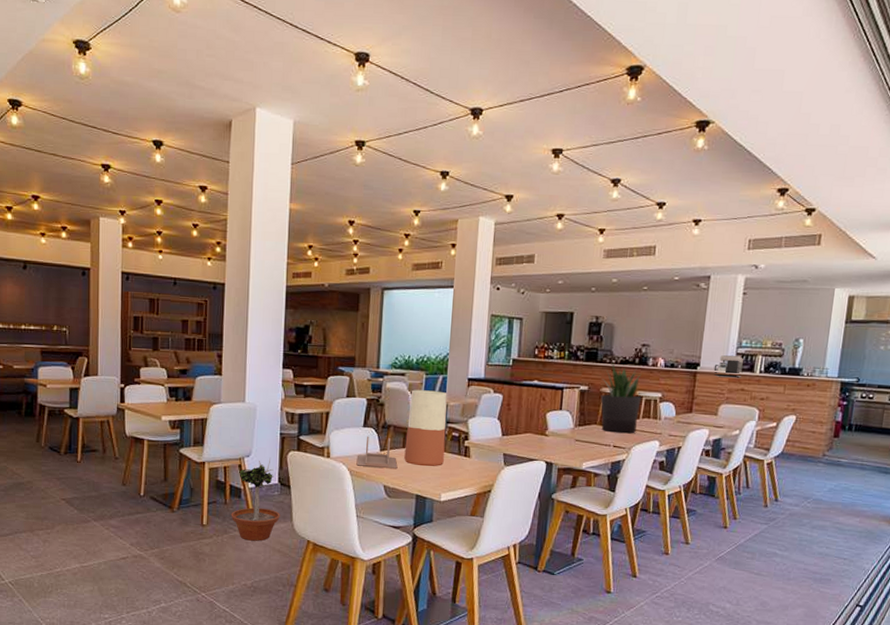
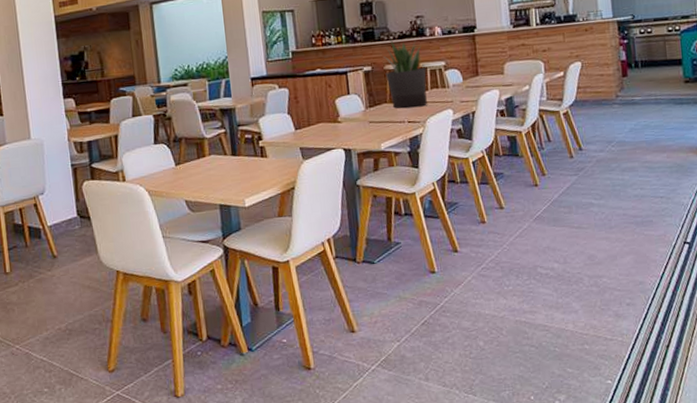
potted tree: present [231,458,280,541] -> none [33,192,85,282]
napkin holder: present [356,436,398,469] -> none [153,151,196,185]
vase: present [404,389,447,466] -> none [197,95,242,174]
coffee maker: present [713,355,743,378] -> none [490,12,519,36]

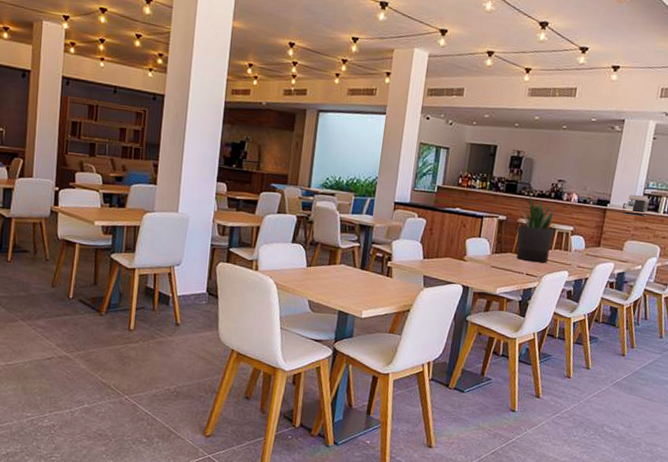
coffee maker: none [490,12,519,36] -> present [621,195,650,217]

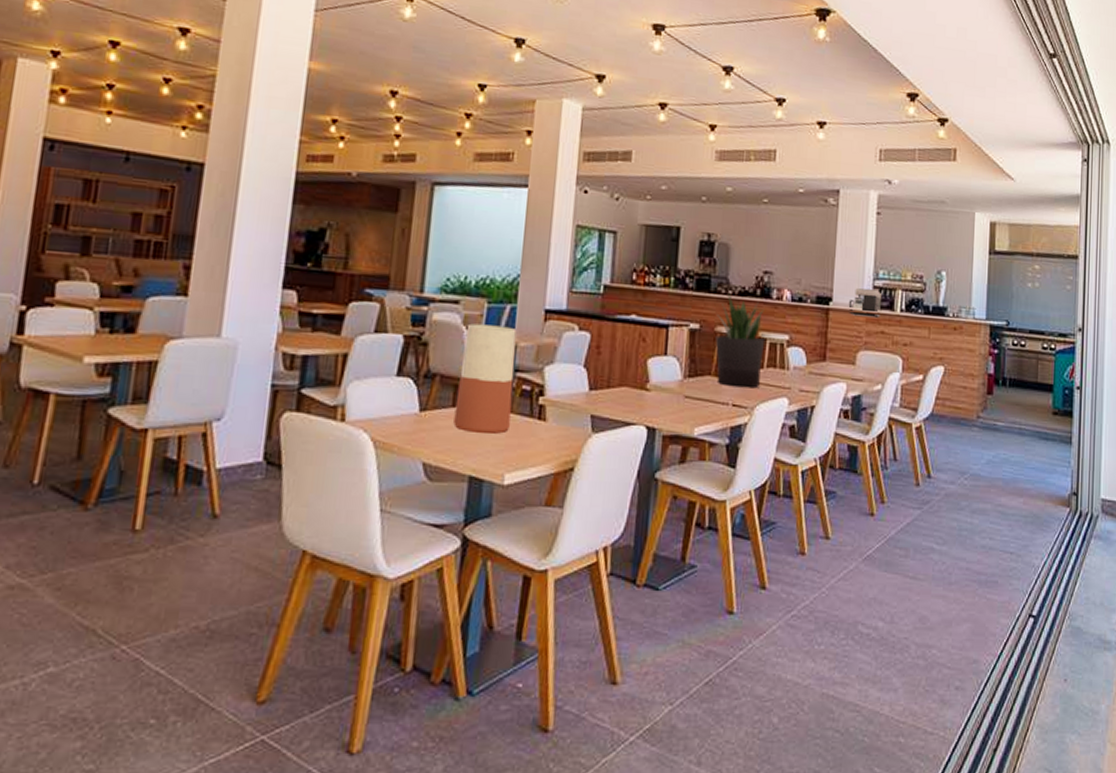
vase: none [329,210,374,285] -> present [454,323,517,434]

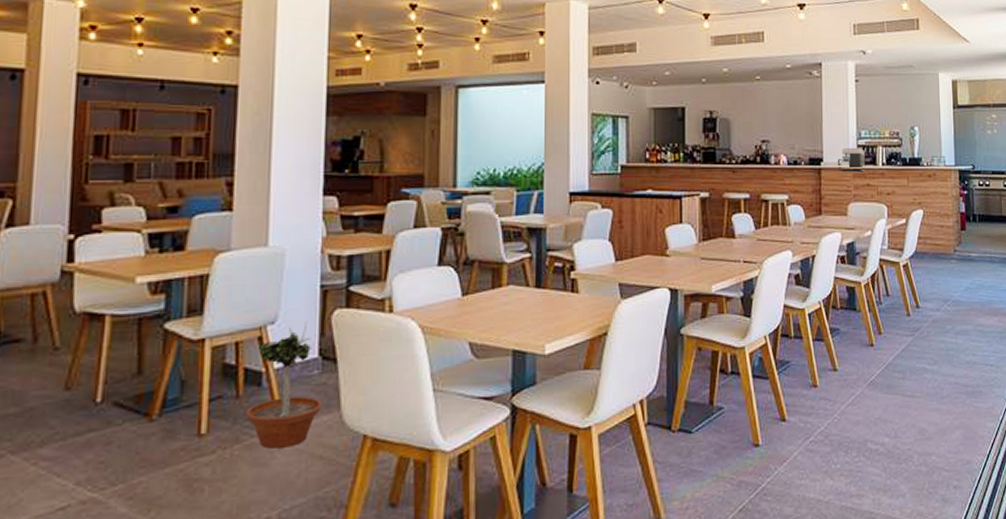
potted tree: none [182,422,263,554] -> present [245,322,322,449]
vase: present [454,323,517,434] -> none [494,211,546,310]
planter: present [715,294,765,389] -> none [723,163,768,246]

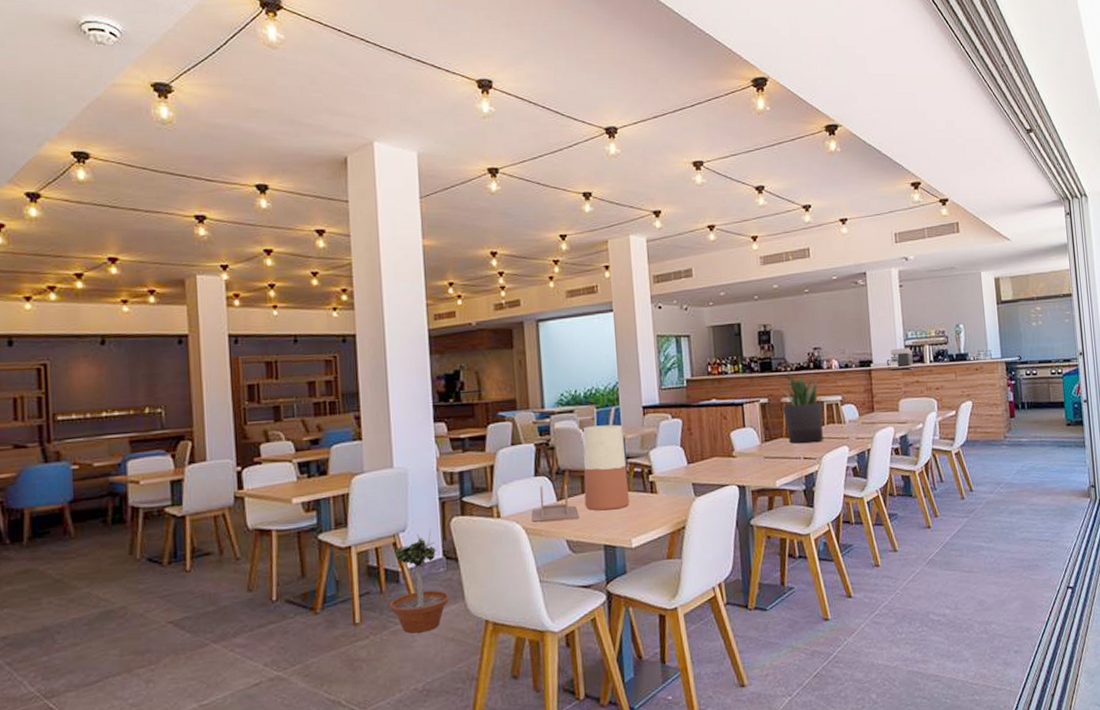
napkin holder: none [430,277,487,320] -> present [531,485,579,522]
vase: none [494,211,546,310] -> present [583,424,629,511]
planter: none [723,163,768,246] -> present [780,370,823,445]

